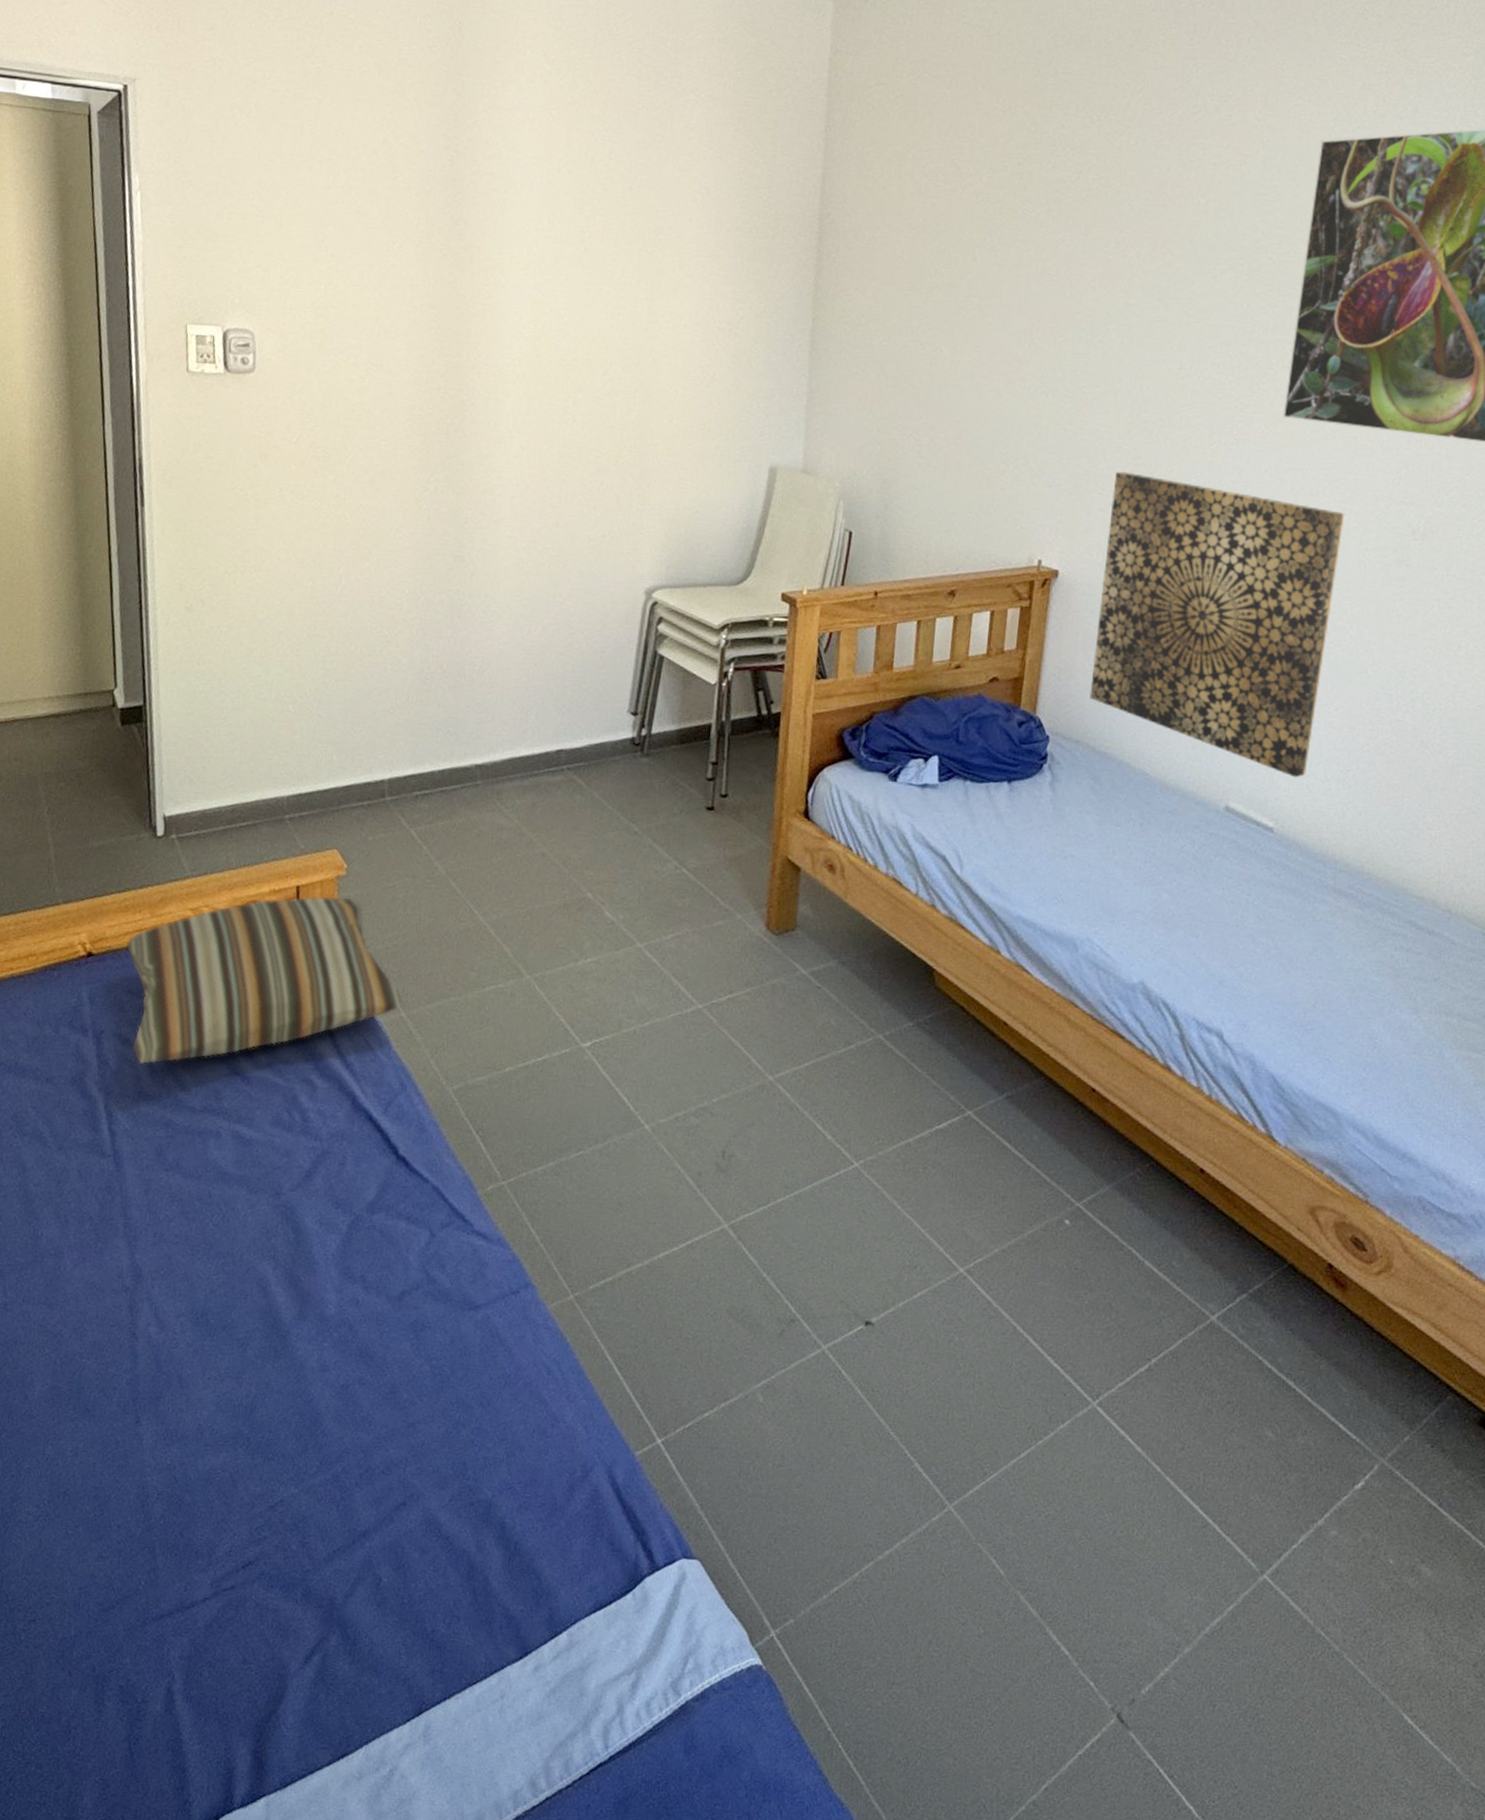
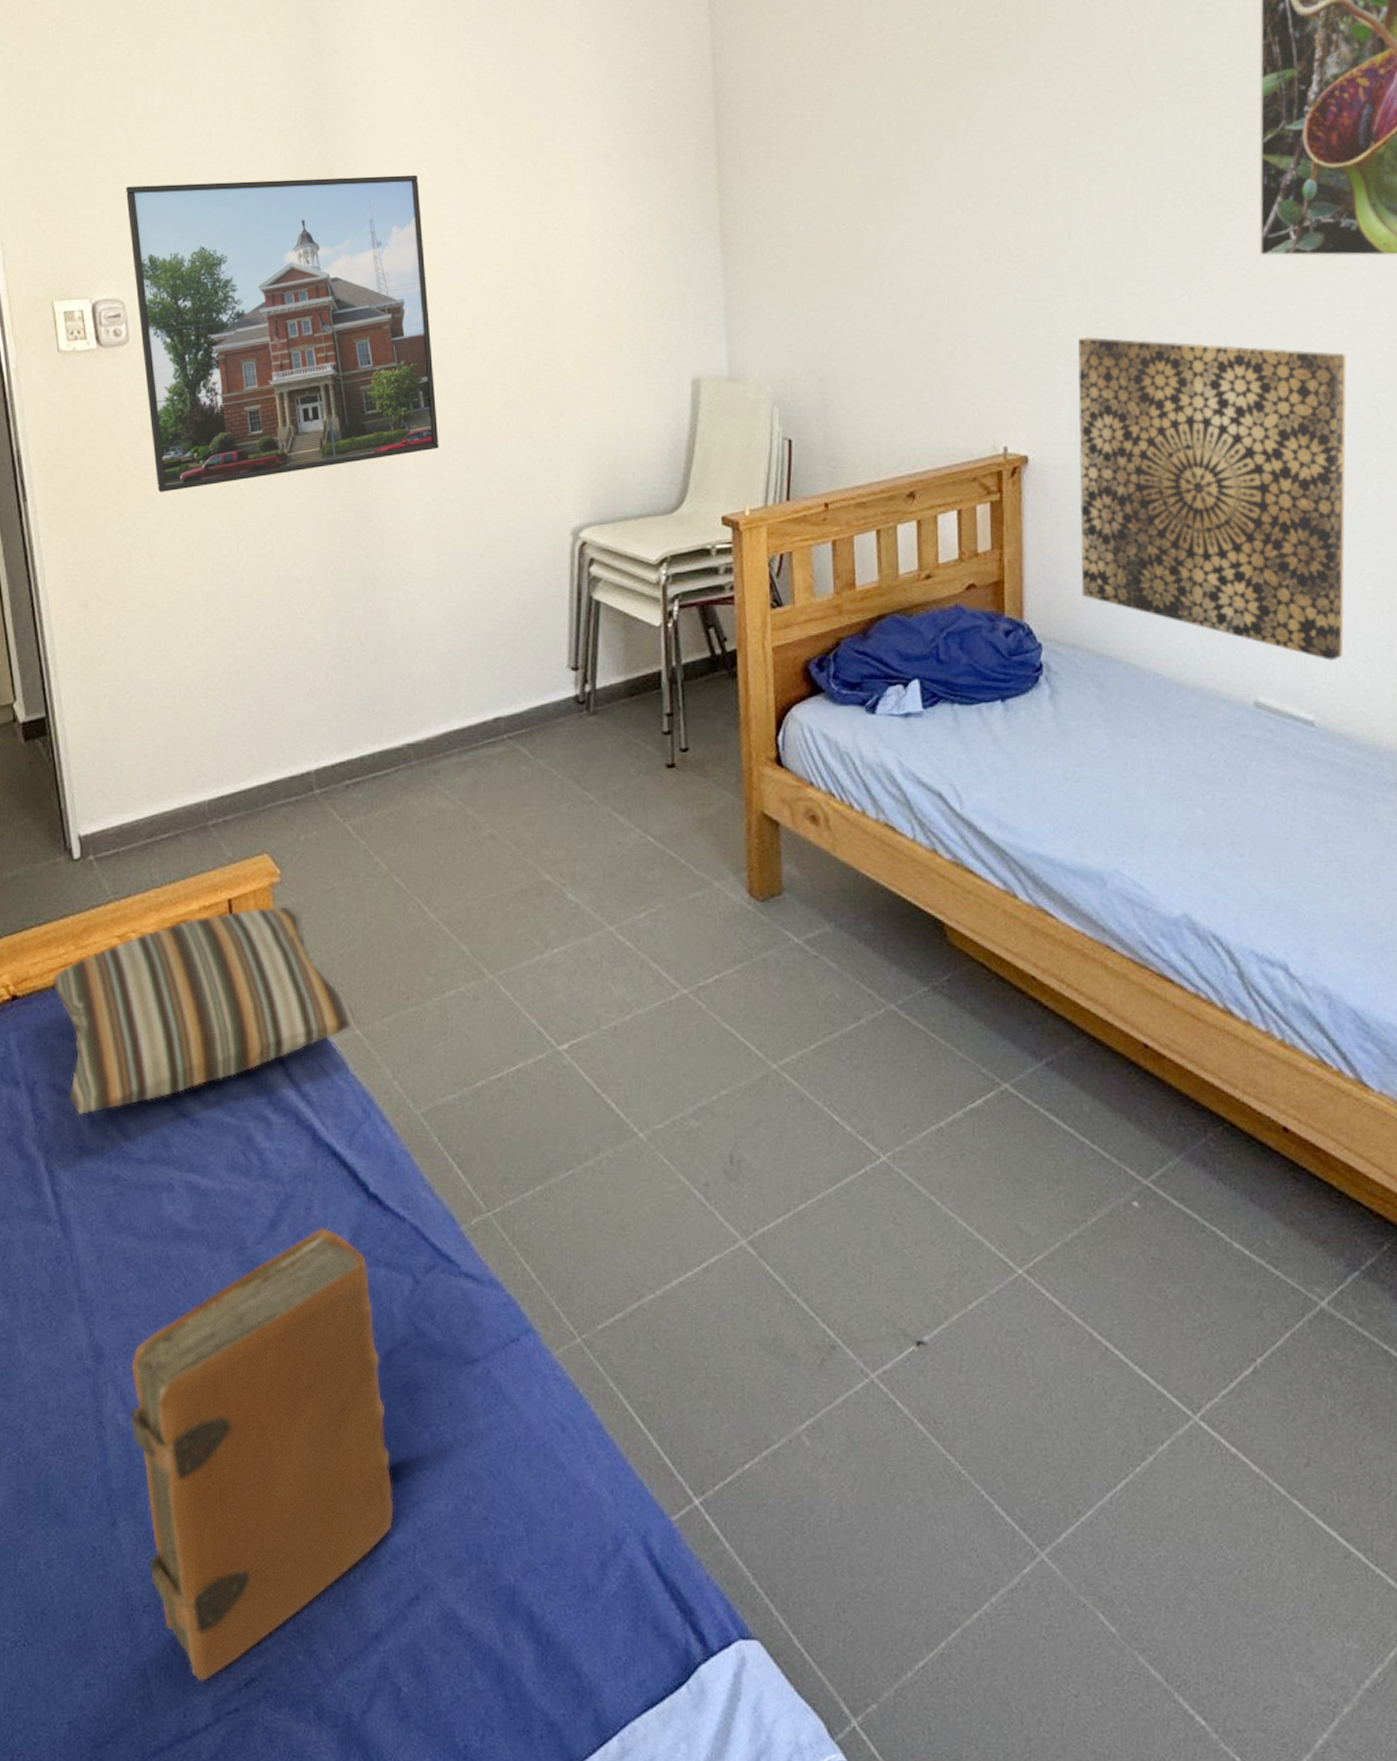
book: none [160,1181,393,1562] -> present [129,1227,394,1681]
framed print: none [265,226,541,513] -> present [126,174,439,492]

